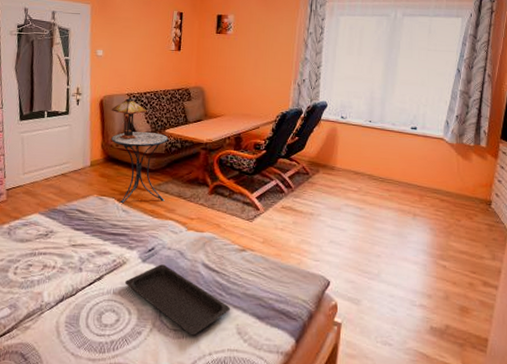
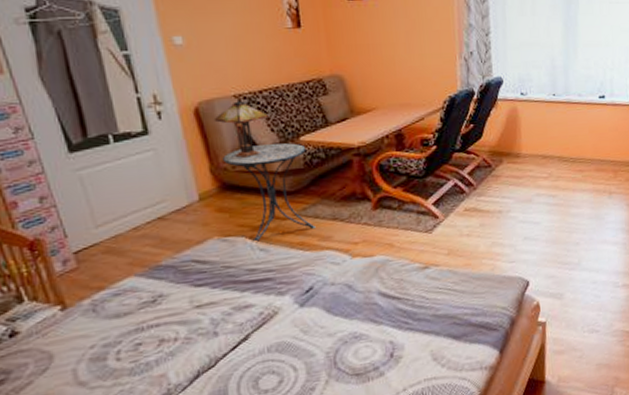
serving tray: present [124,264,231,336] -> none [280,304,421,376]

